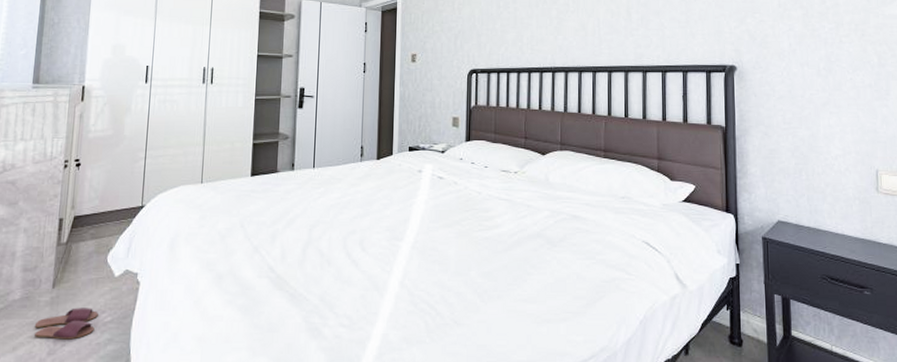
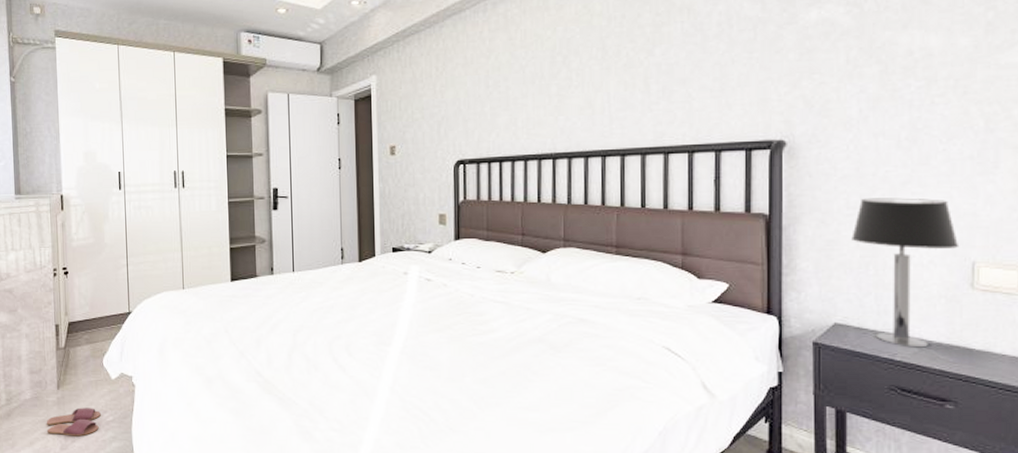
table lamp: none [788,115,866,242] -> present [852,198,960,348]

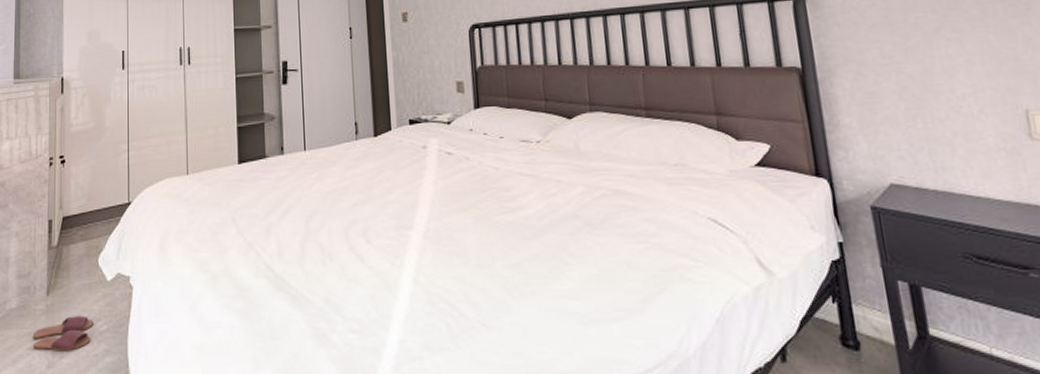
table lamp: present [852,198,960,348] -> none [892,44,1008,208]

